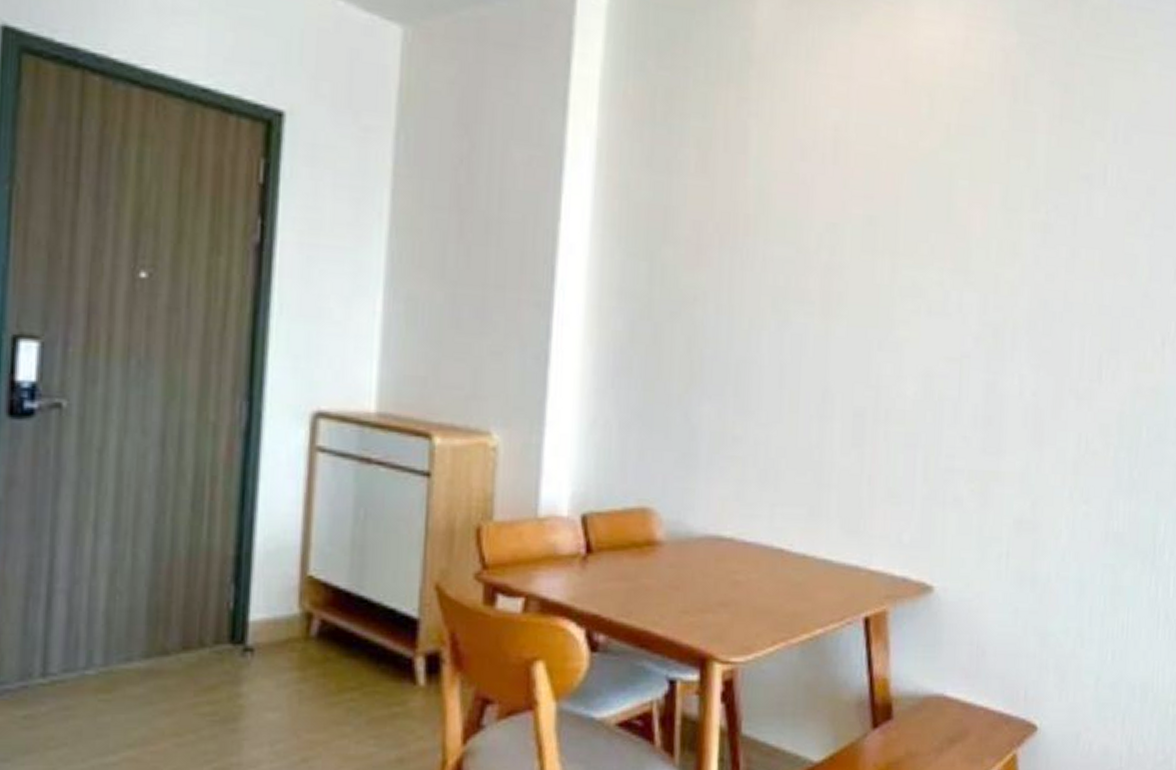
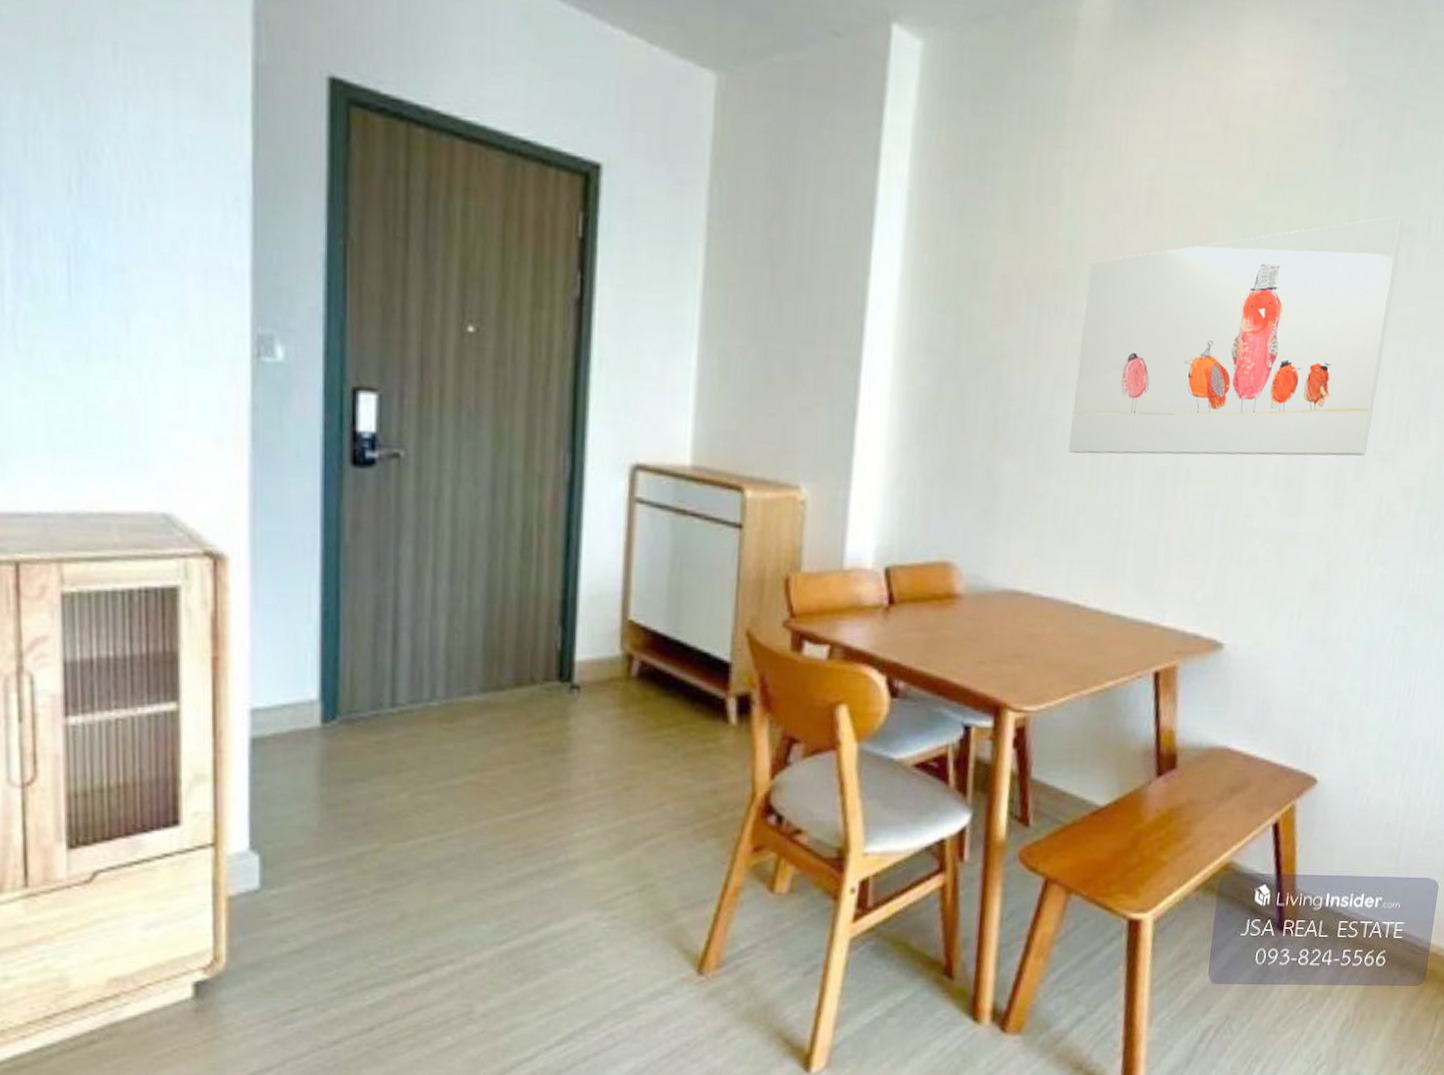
wall art: none [766,163,1082,396] -> present [1068,214,1406,456]

